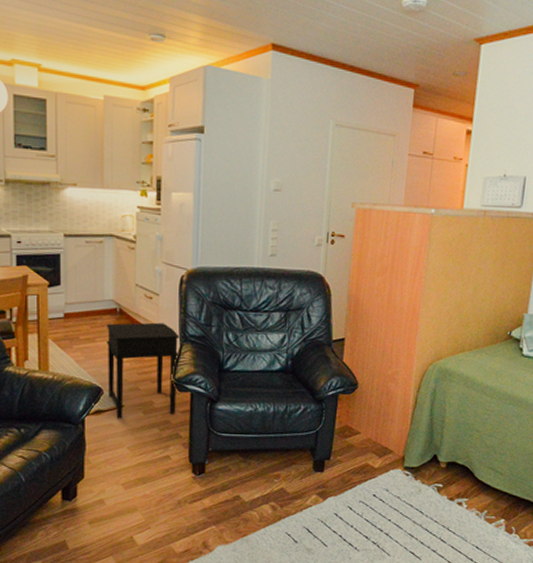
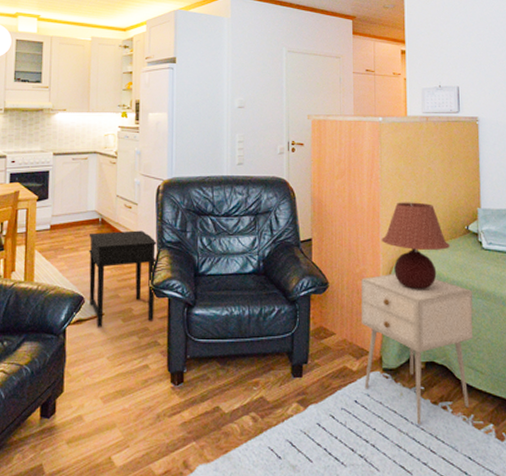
nightstand: none [384,376,504,518] -> present [361,273,473,425]
table lamp: none [417,303,489,393] -> present [381,202,450,289]

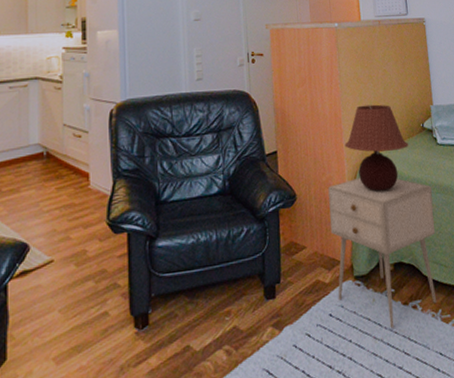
side table: present [88,230,157,327] -> none [31,161,112,277]

